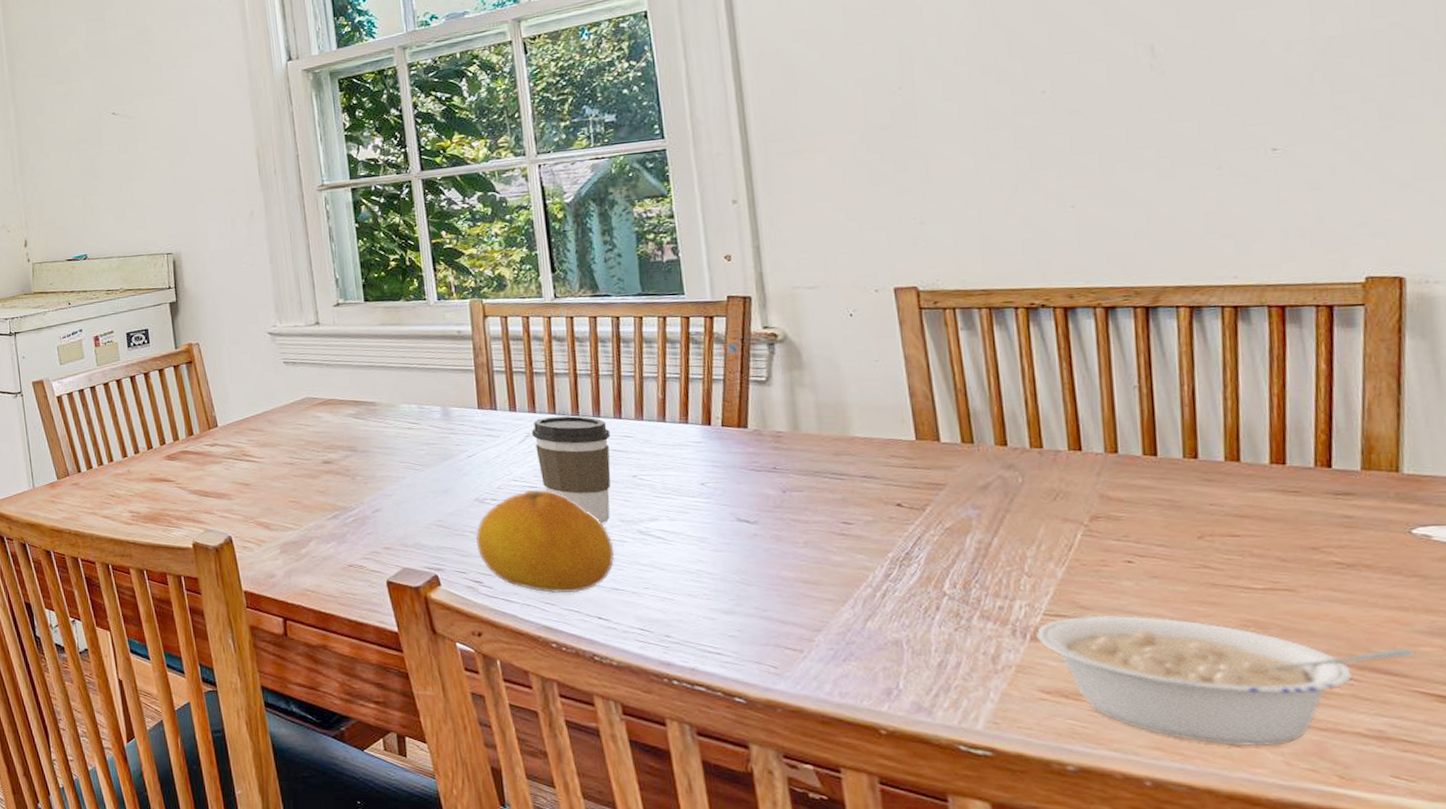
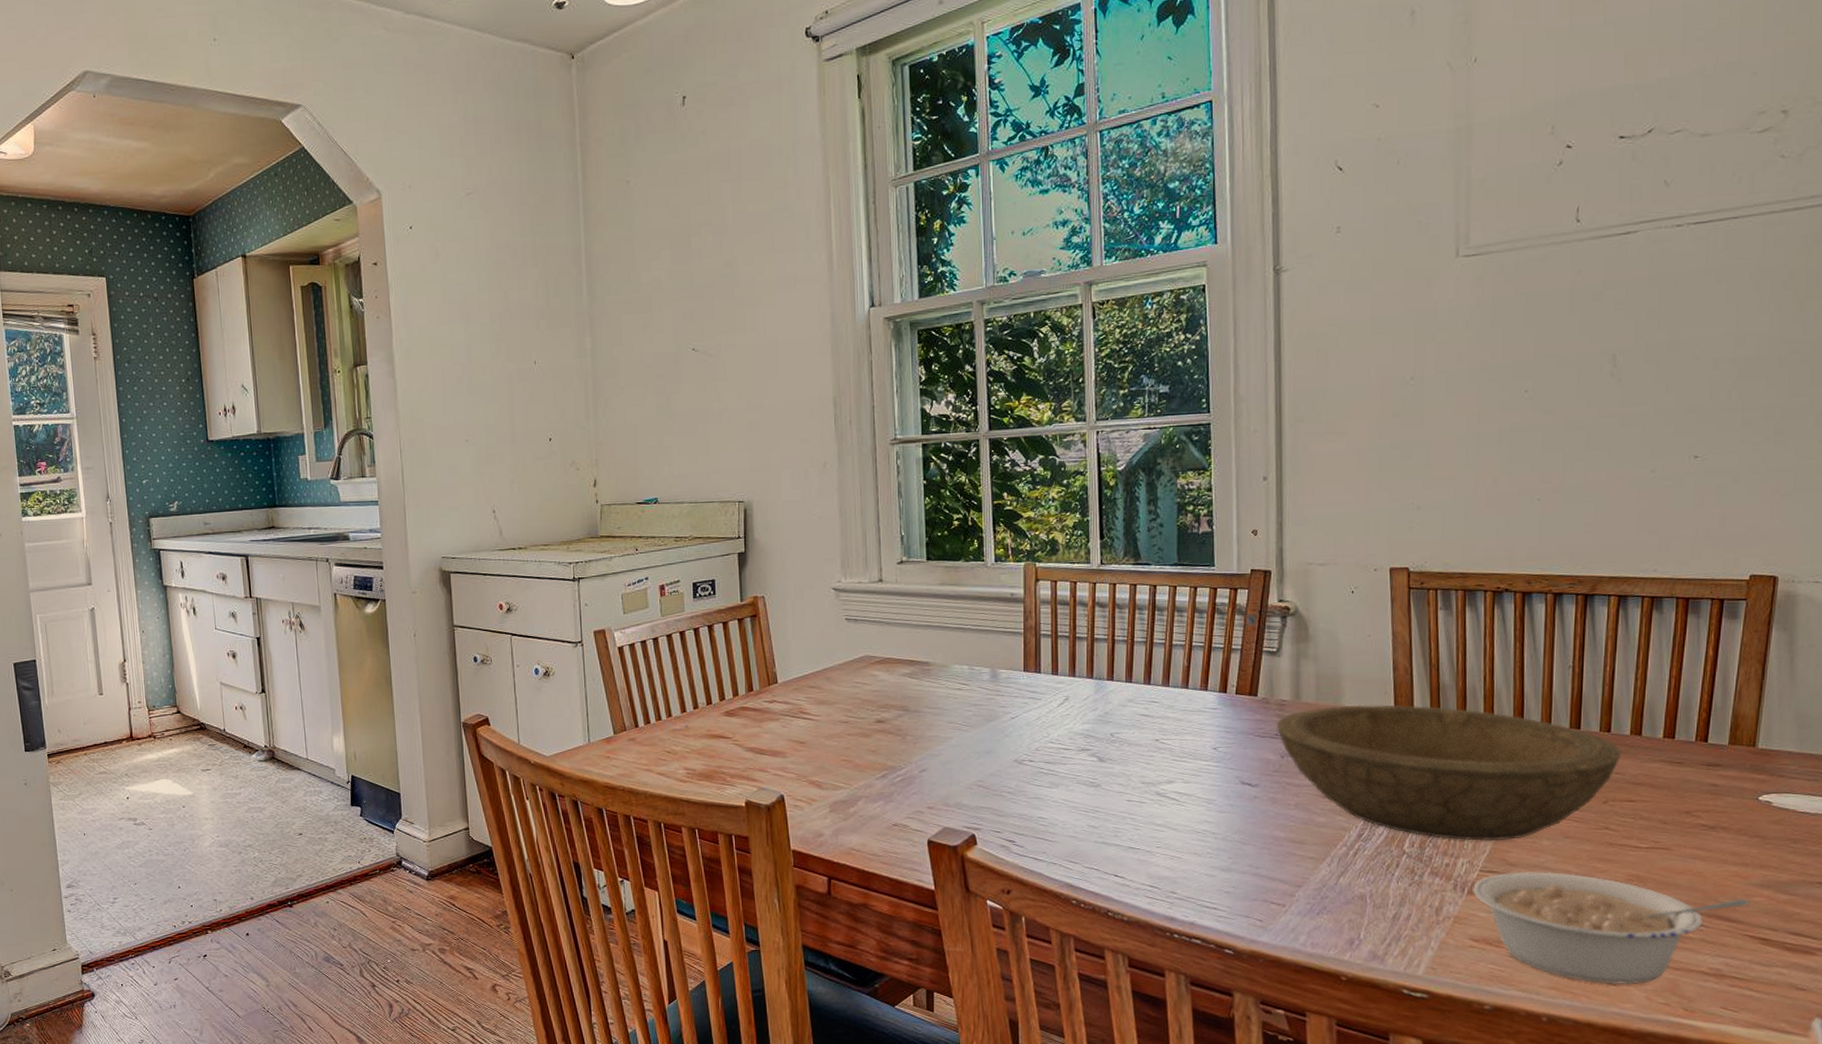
fruit: present [475,489,614,593] -> none [1012,751,1133,852]
coffee cup: present [531,416,611,523] -> none [1070,681,1140,785]
bowl: none [772,433,1216,582] -> present [1276,704,1621,842]

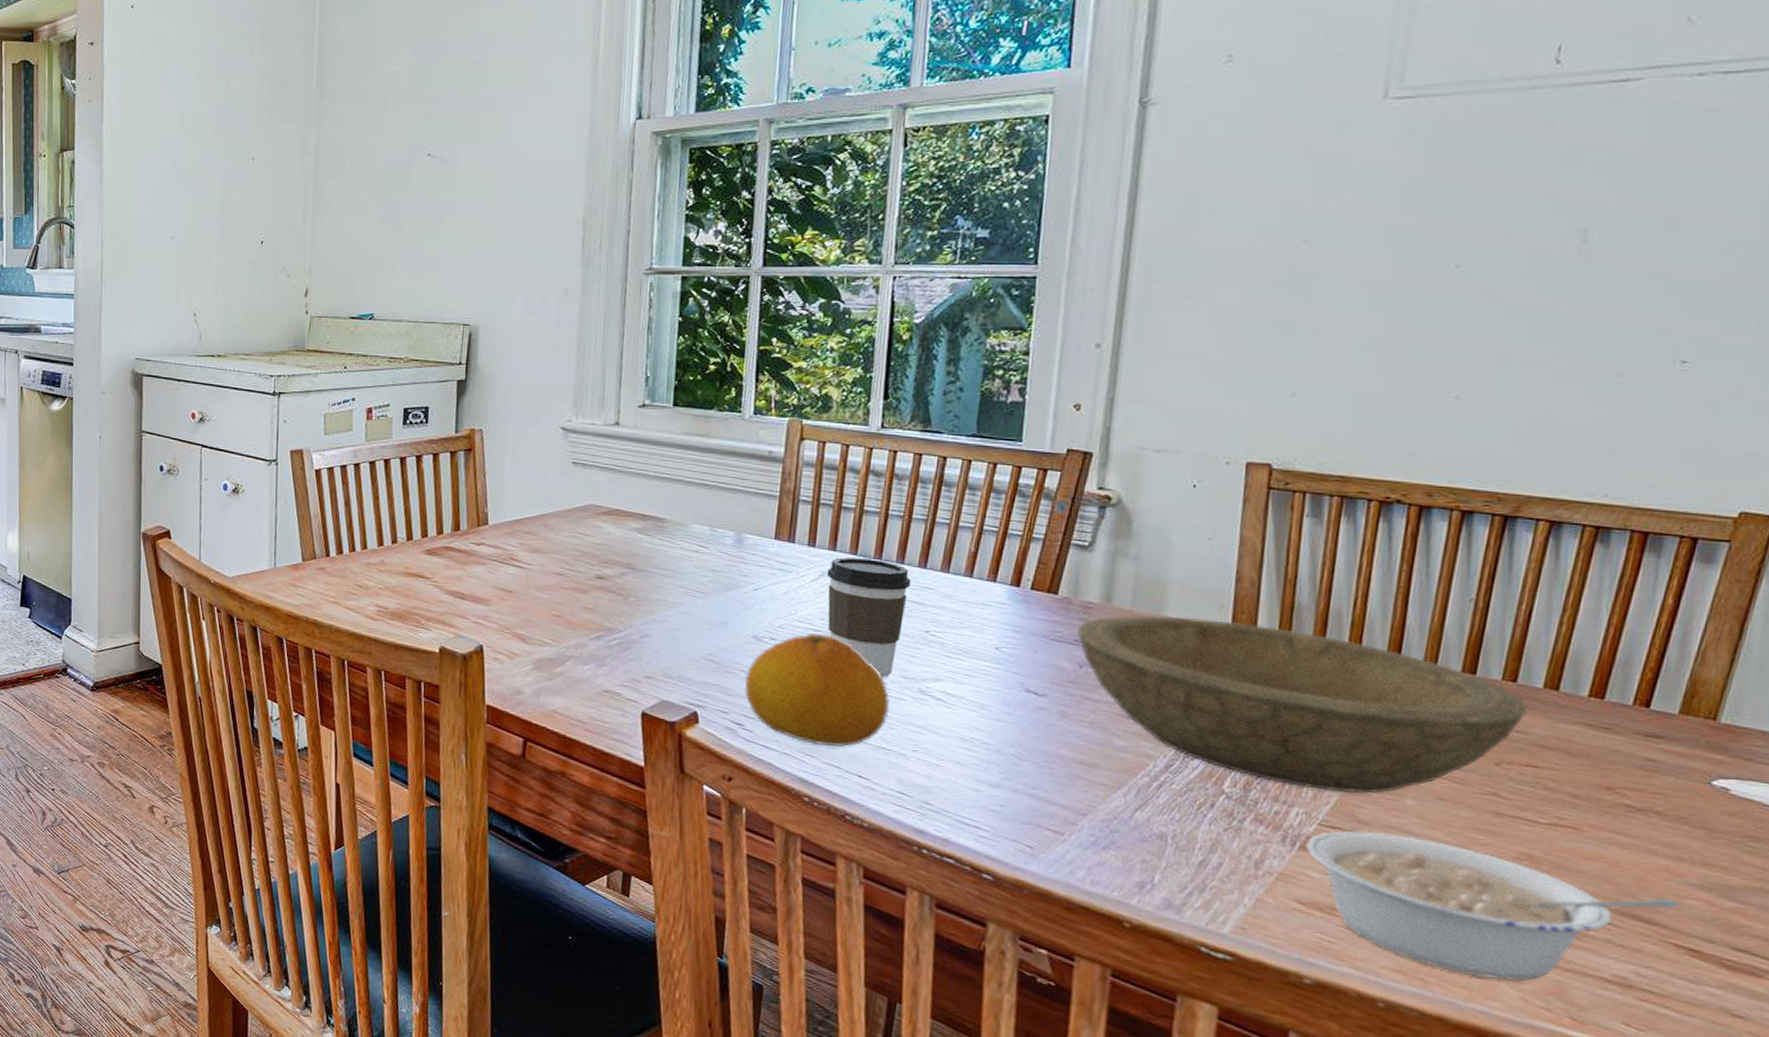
fruit: none [1012,751,1133,852] -> present [745,633,889,748]
coffee cup: none [1070,681,1140,785] -> present [826,557,912,677]

